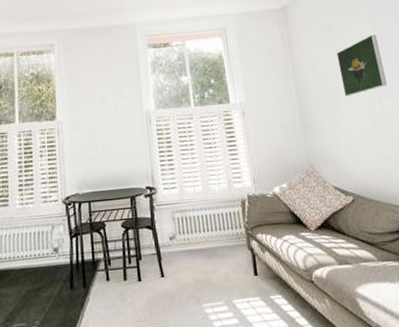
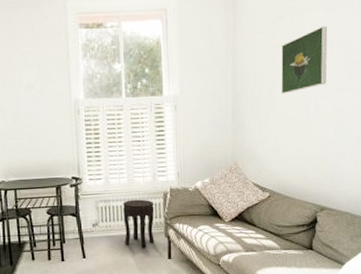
side table: none [200,208,237,264] -> present [123,199,155,249]

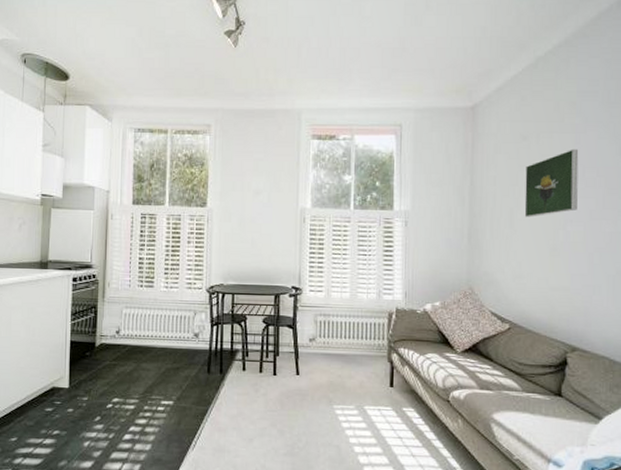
side table: present [123,199,155,249] -> none [342,316,378,372]

